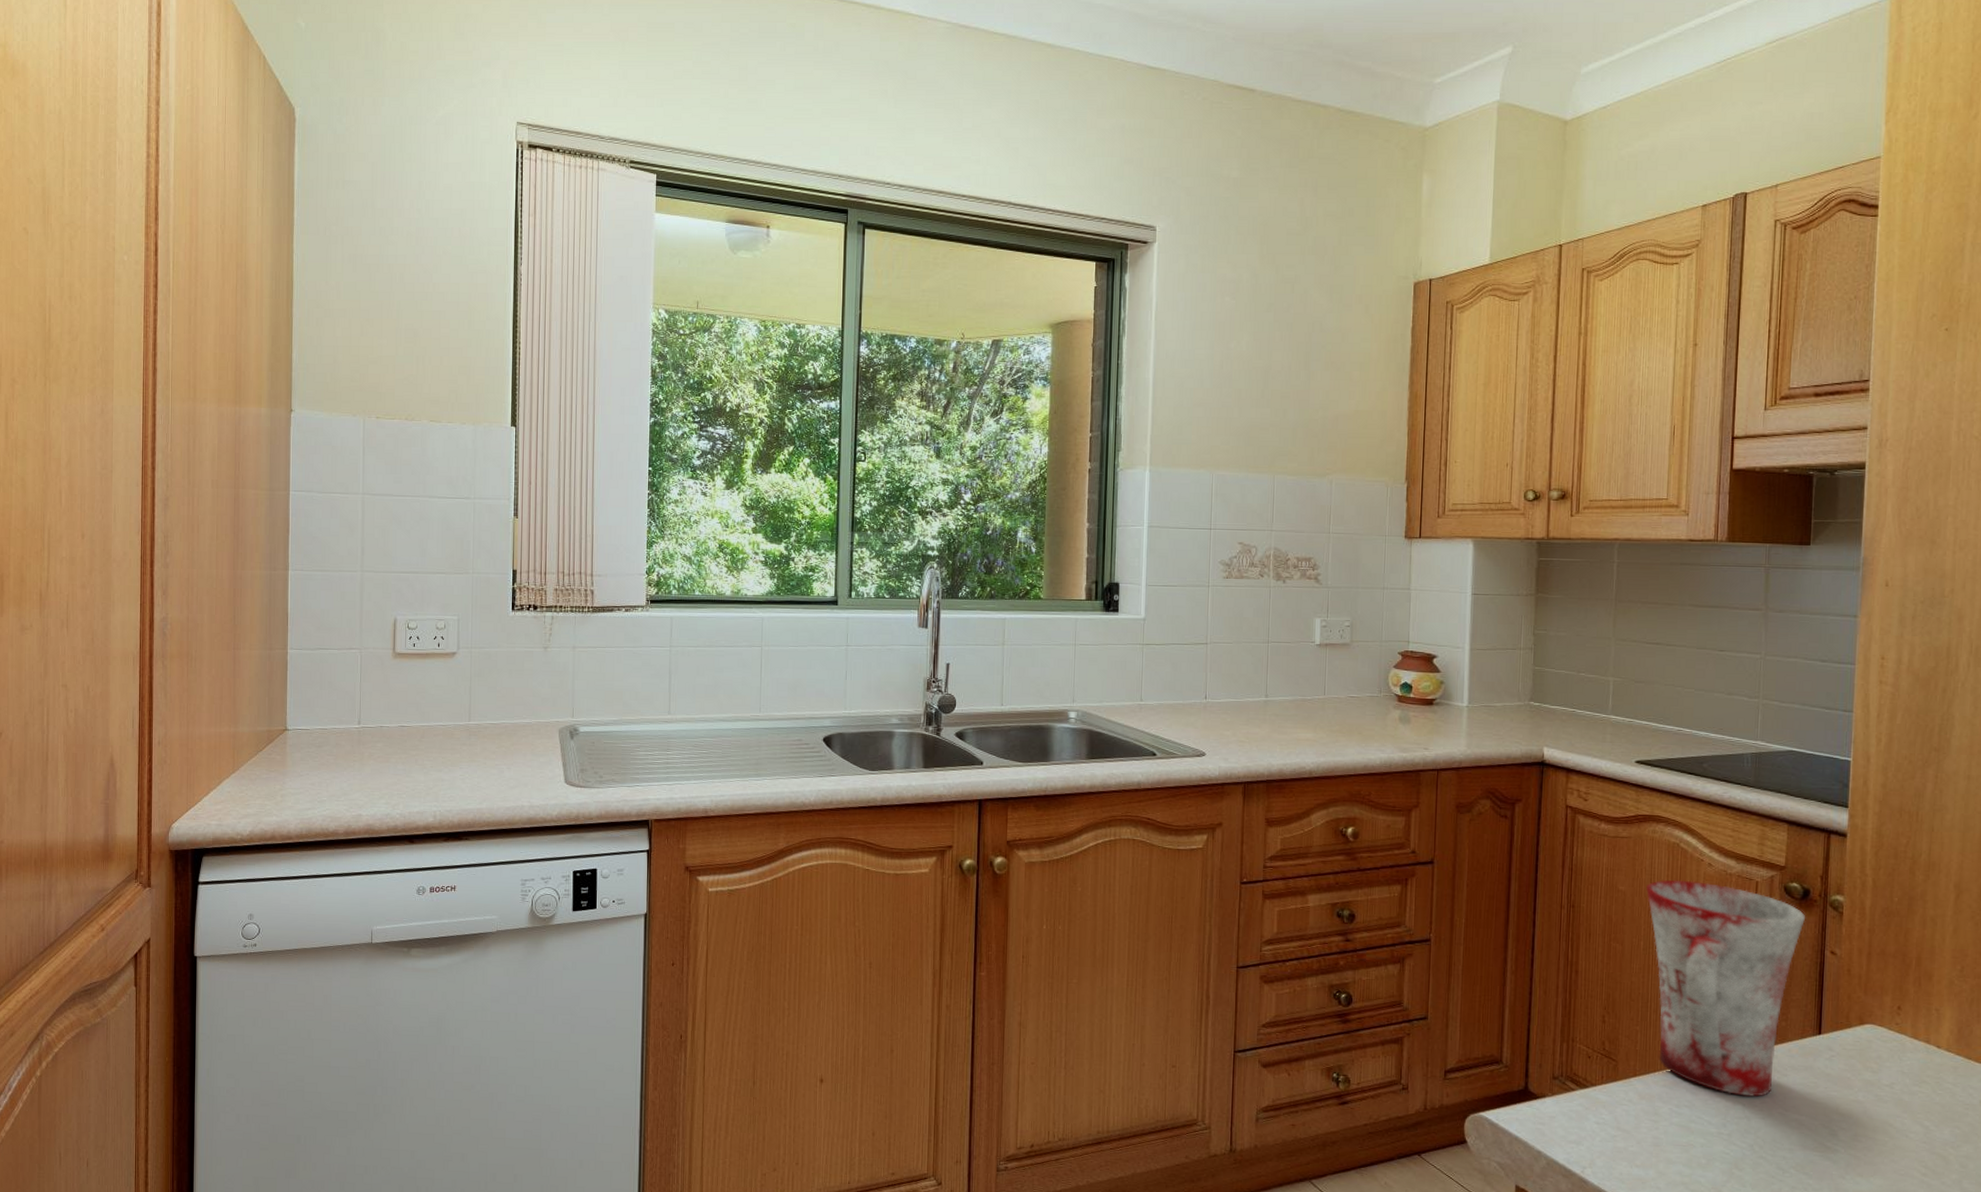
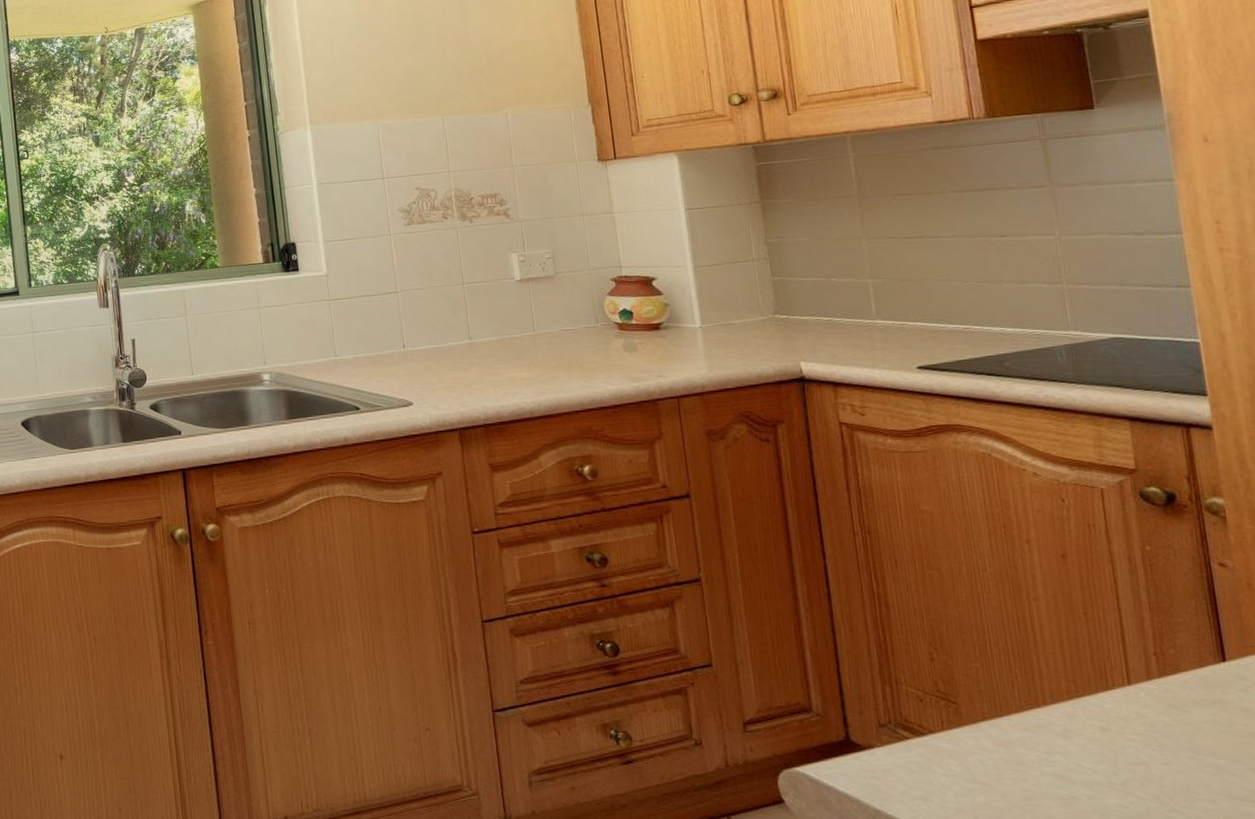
mug: present [1646,879,1805,1097] -> none [957,494,1176,739]

